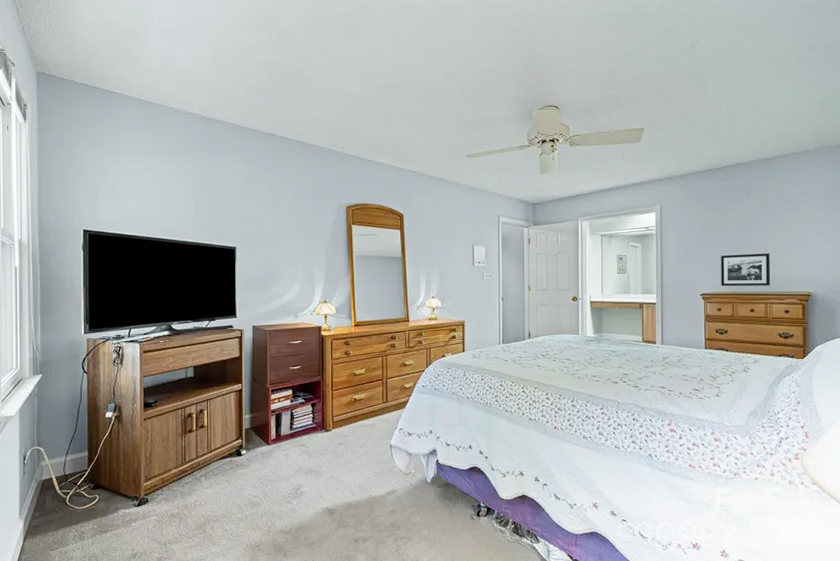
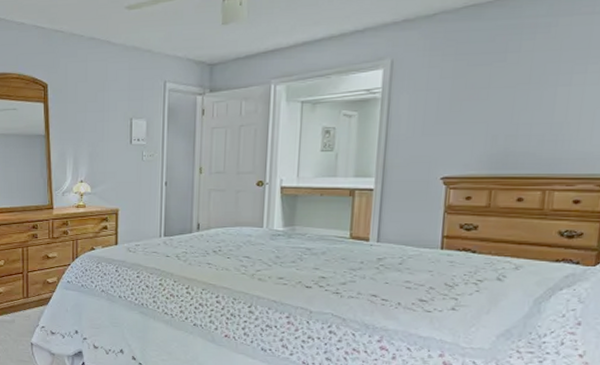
picture frame: present [721,253,771,286] -> none [474,120,559,167]

